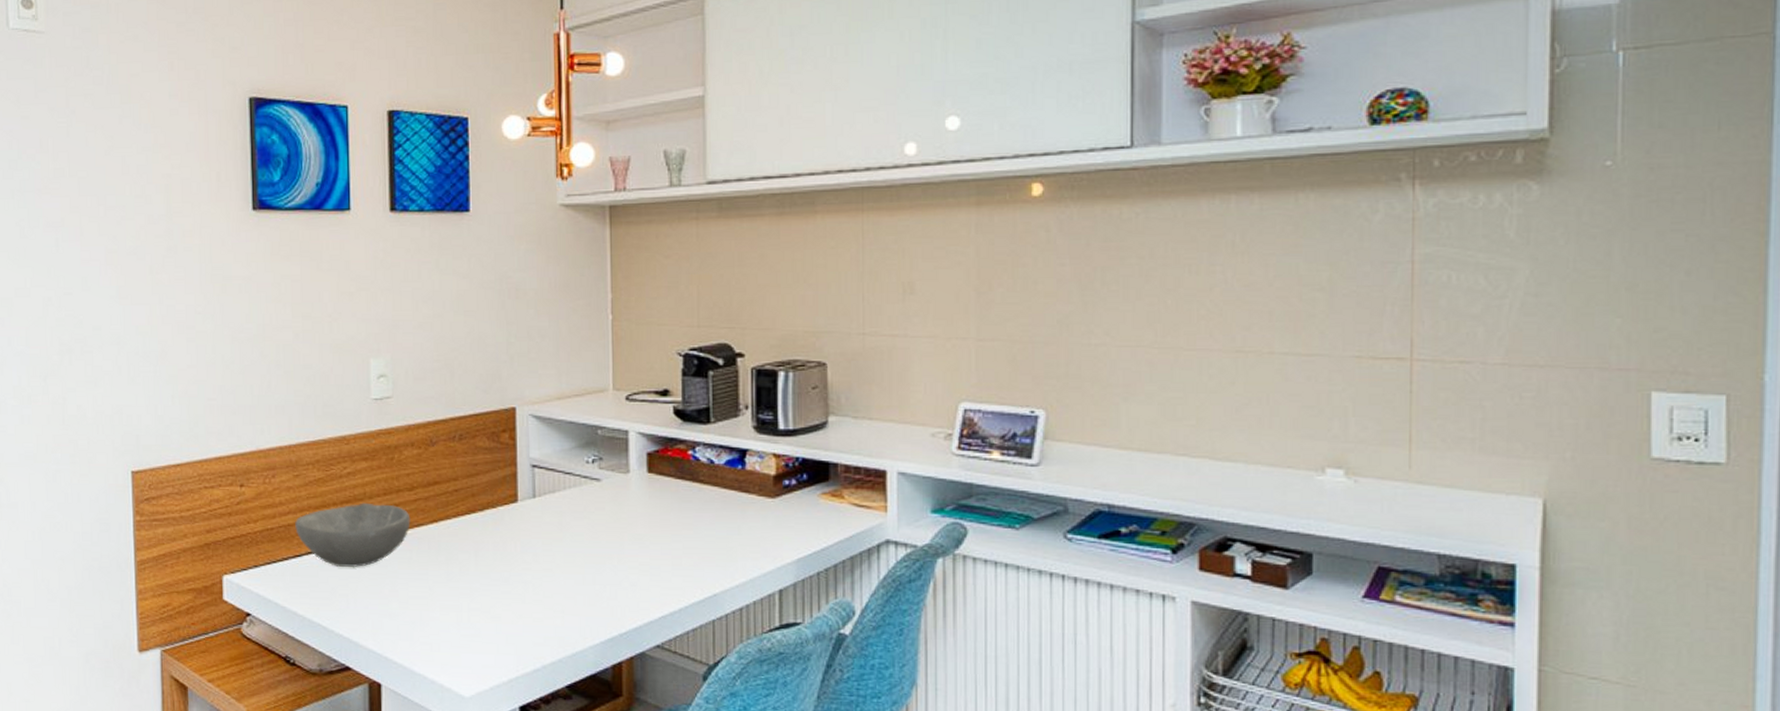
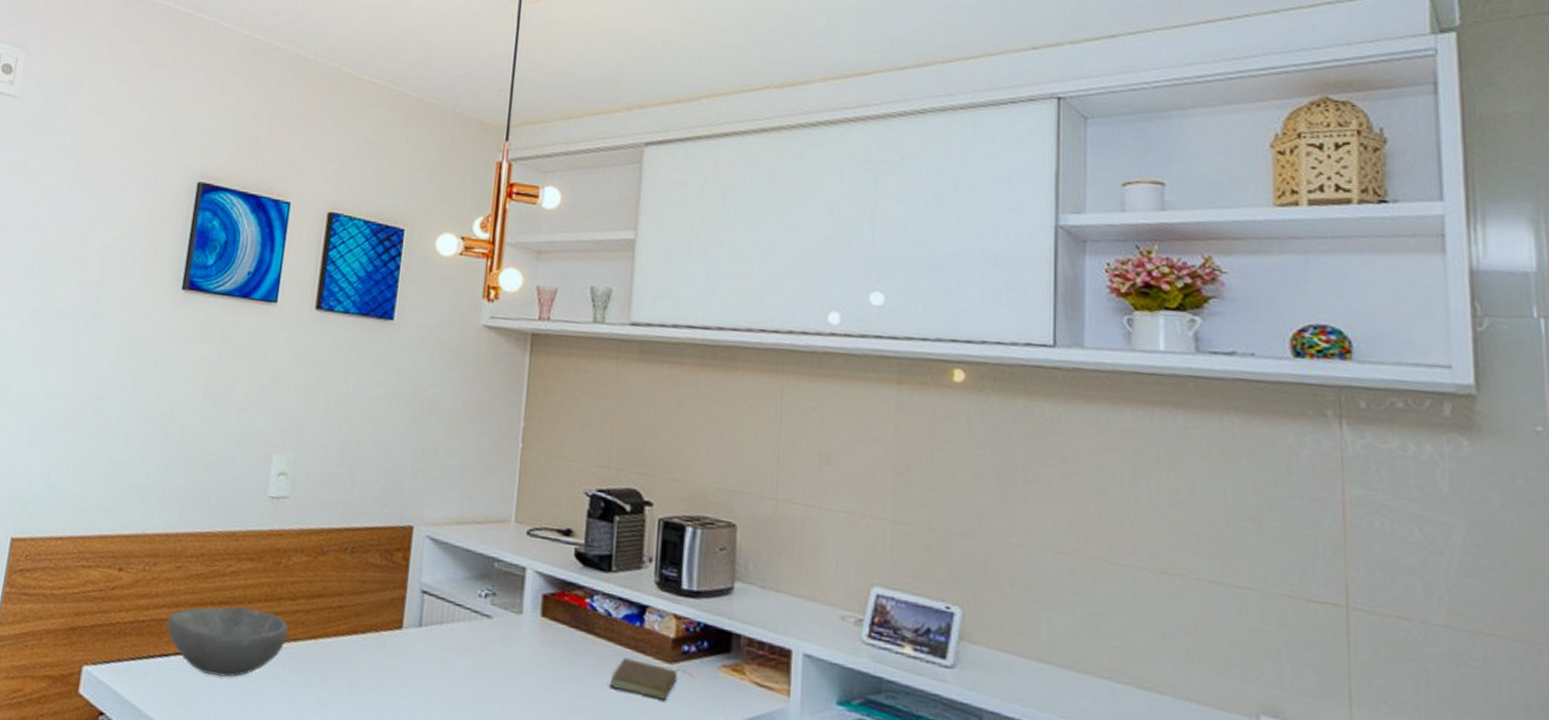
book: none [718,499,797,531] -> present [609,658,695,700]

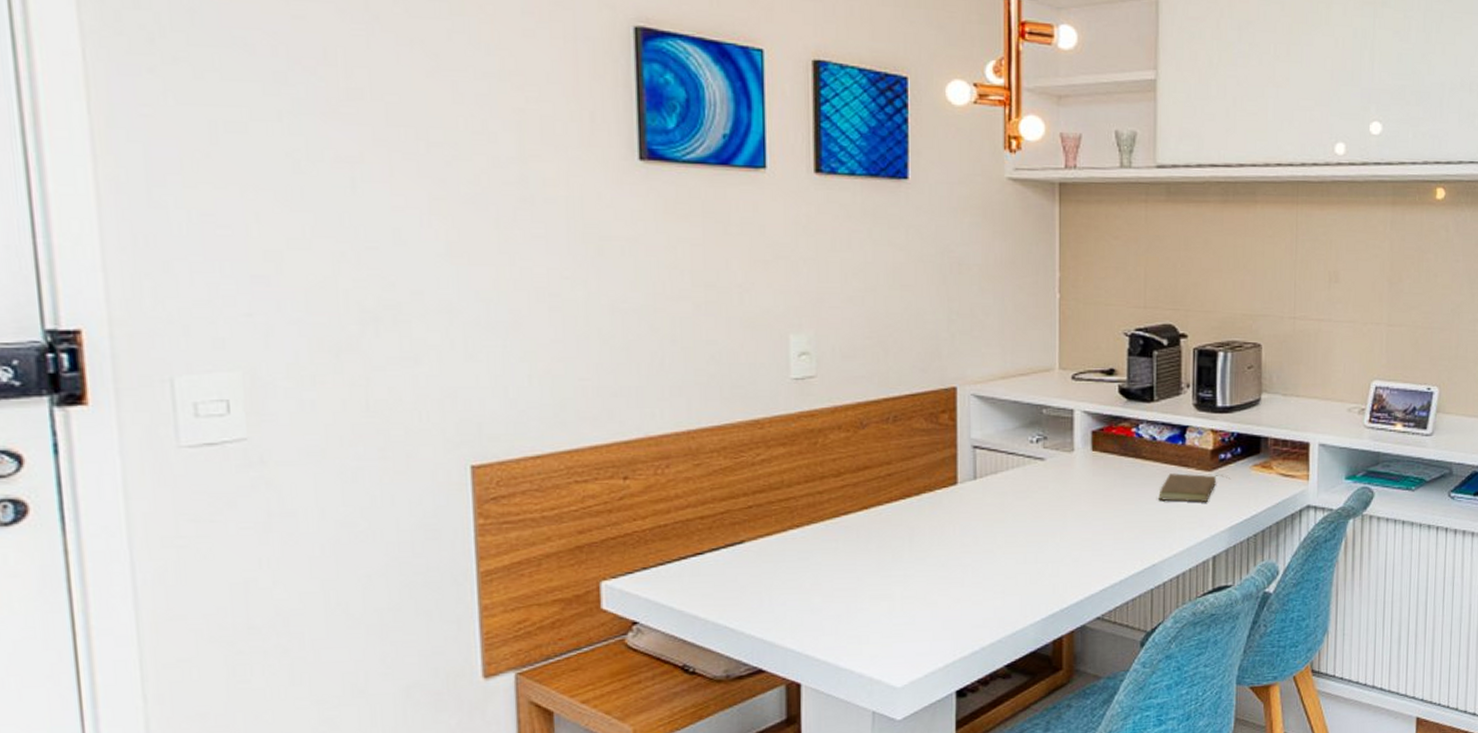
bowl: present [167,606,289,678] -> none [695,491,837,563]

